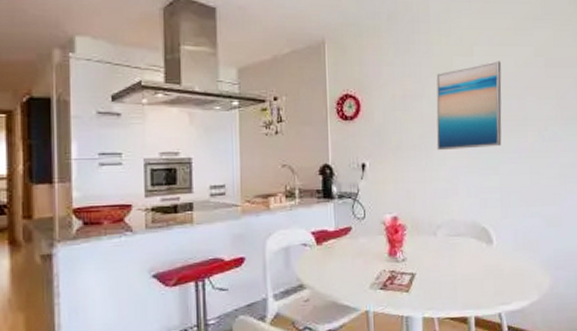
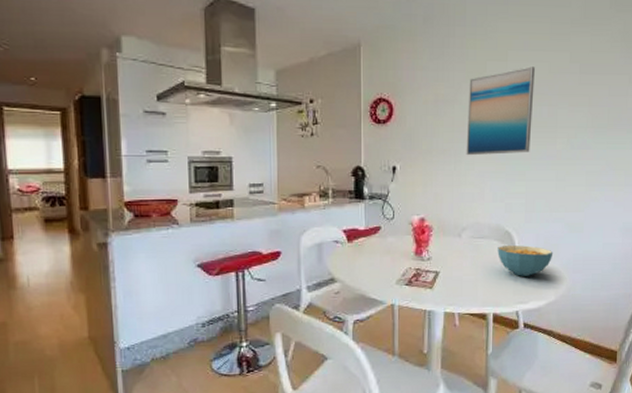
cereal bowl: none [475,242,533,275] -> present [497,245,554,276]

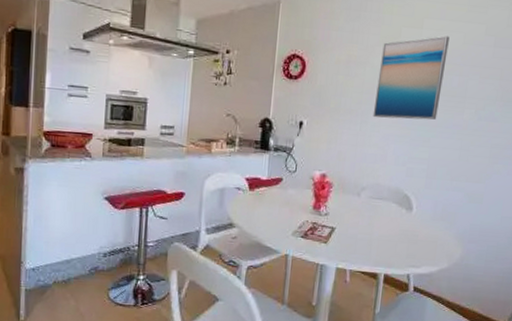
cereal bowl: present [497,245,554,276] -> none [394,209,450,241]

